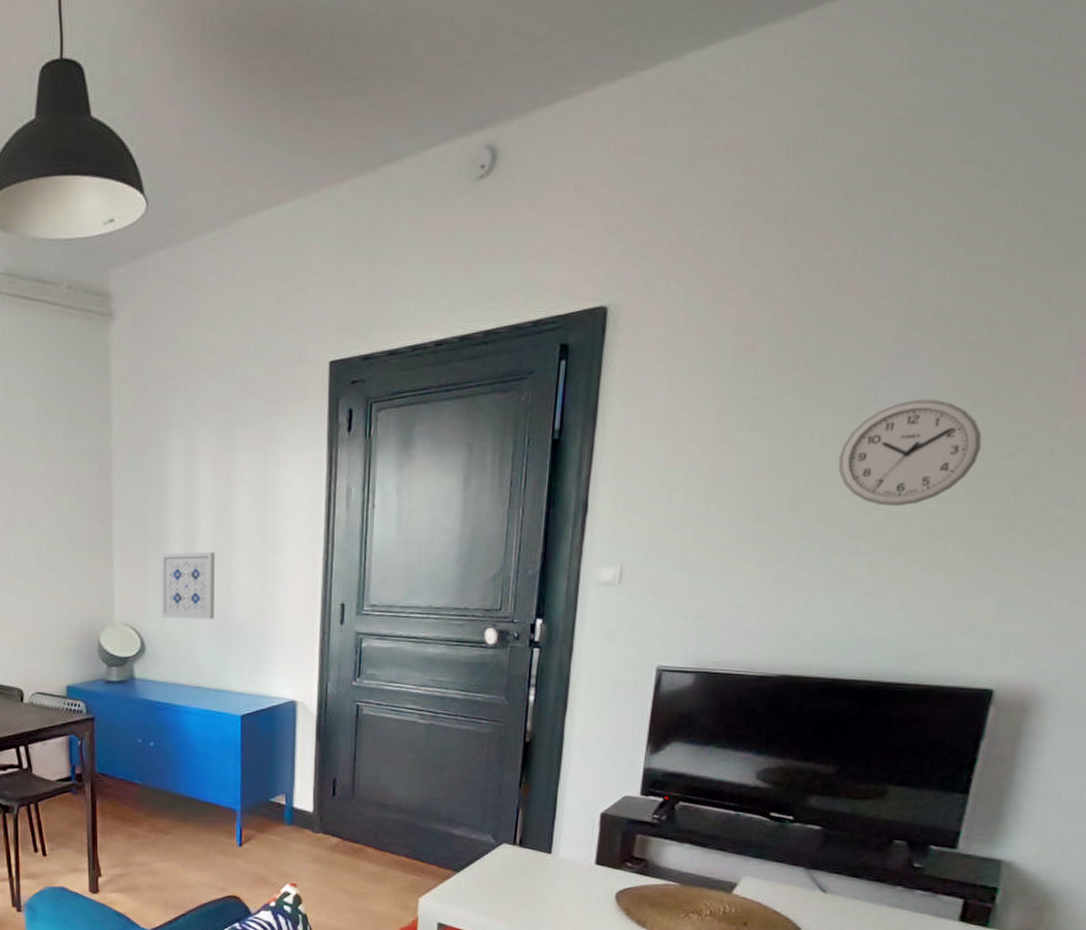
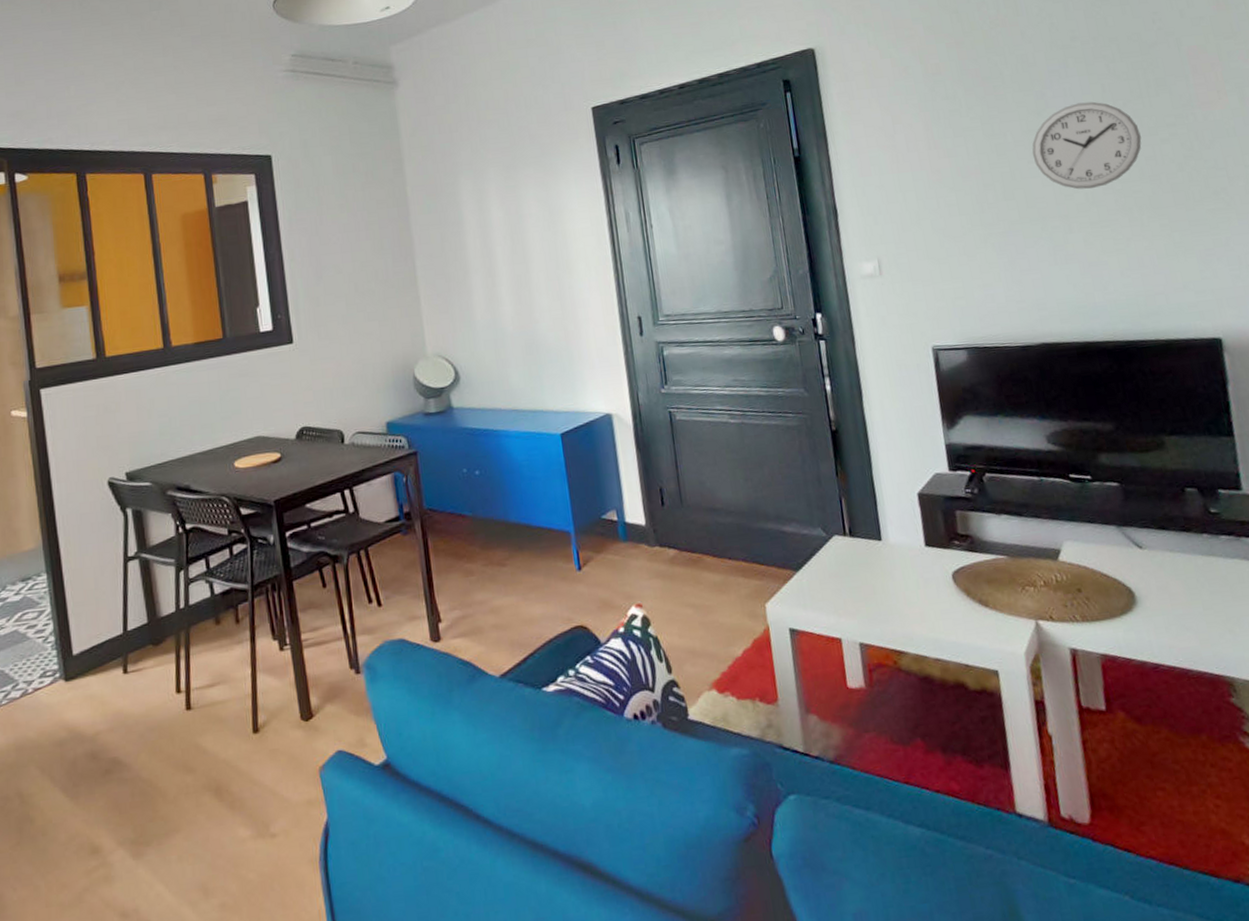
wall art: present [161,551,215,620] -> none [464,279,522,346]

